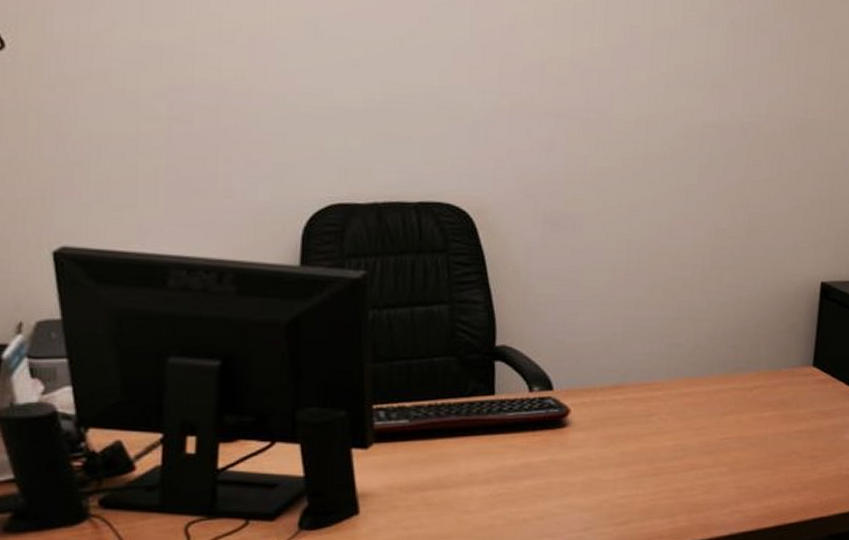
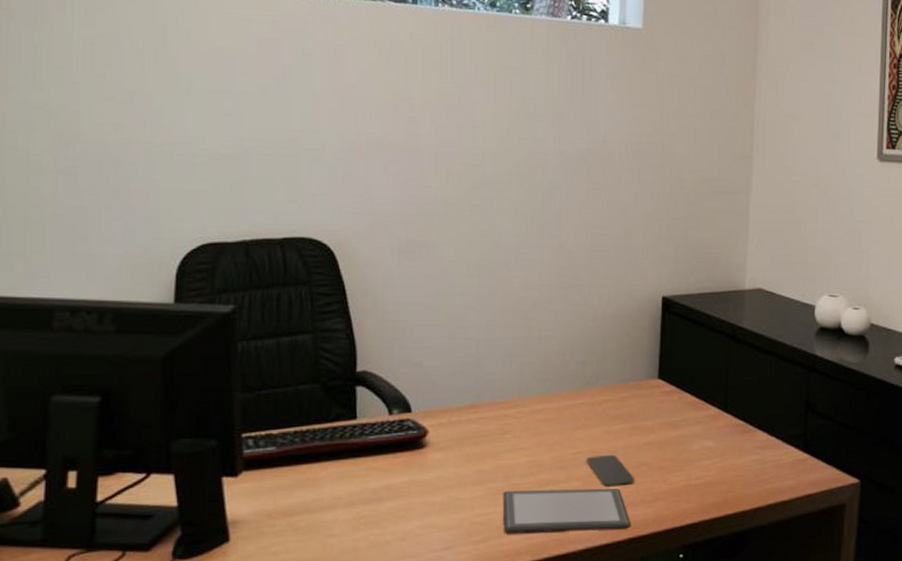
tablet: none [646,474,778,518] -> present [502,488,631,534]
smartphone: none [734,441,784,472] -> present [586,454,635,485]

